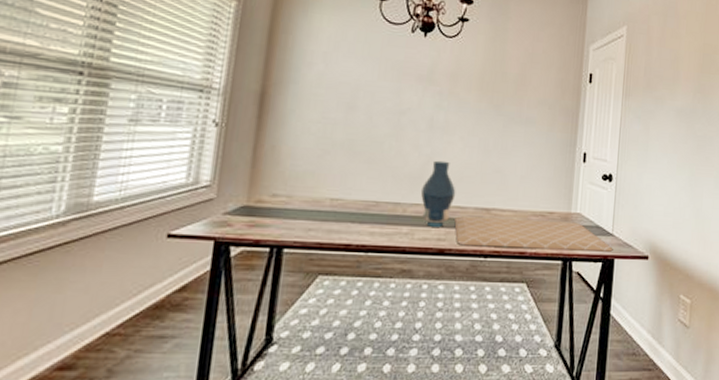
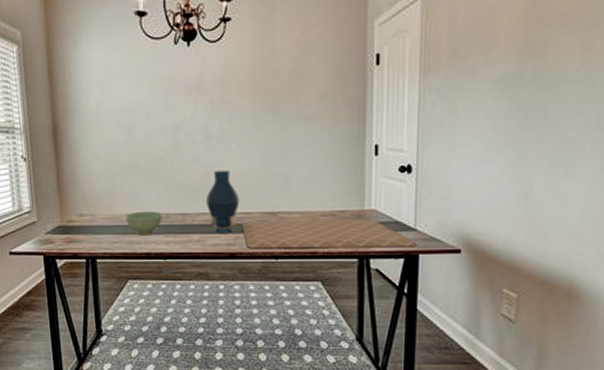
bowl: none [328,196,373,225] -> present [125,211,164,236]

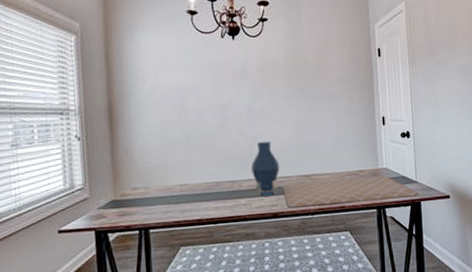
bowl: present [125,211,164,236] -> none [178,180,214,204]

